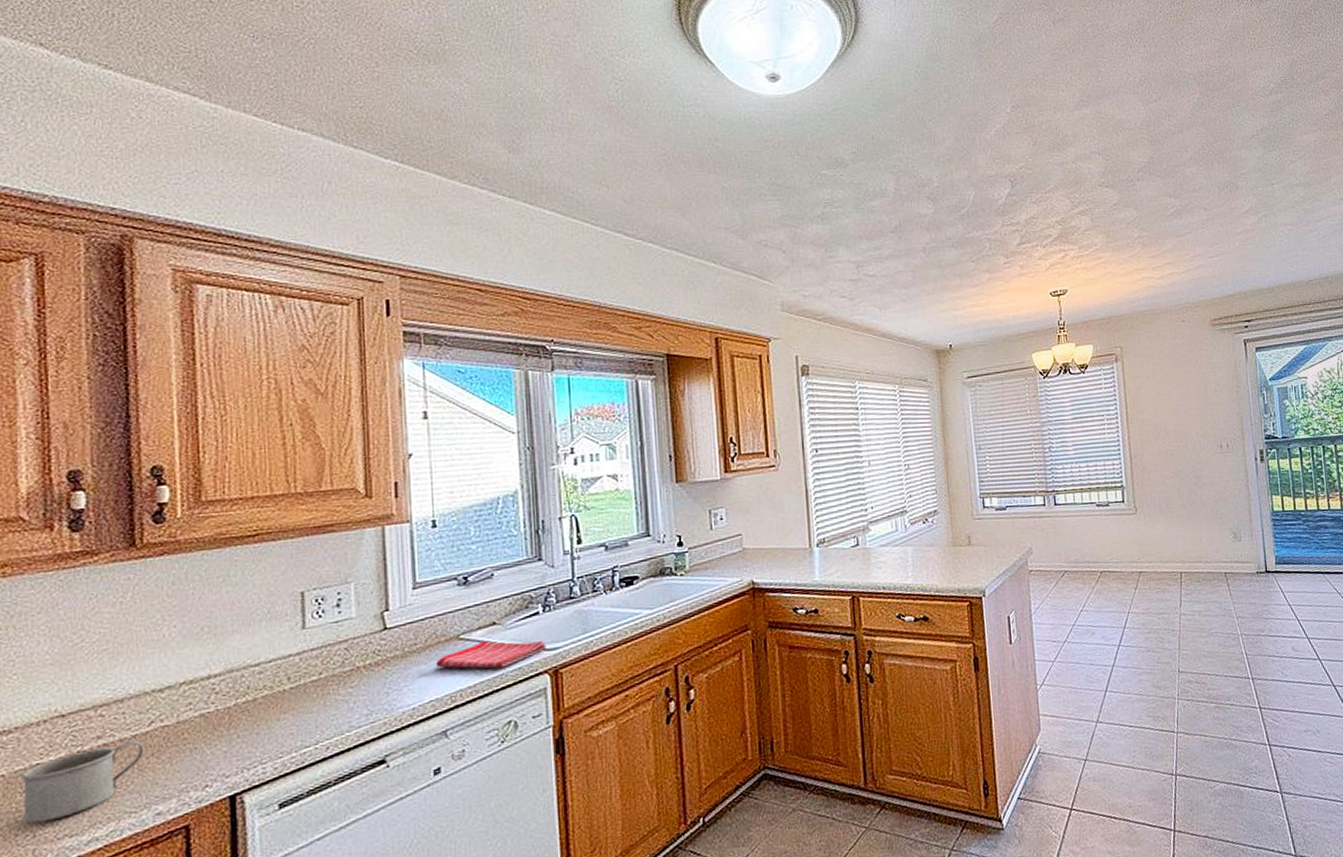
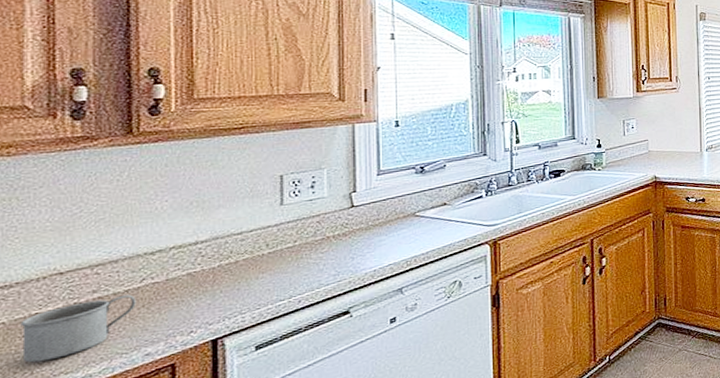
dish towel: present [435,641,546,669] -> none [394,218,488,240]

